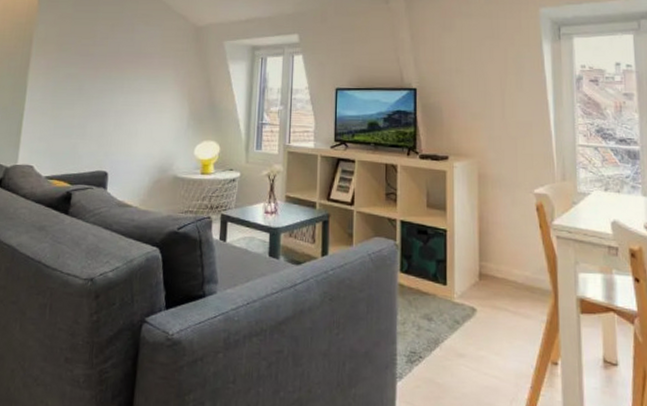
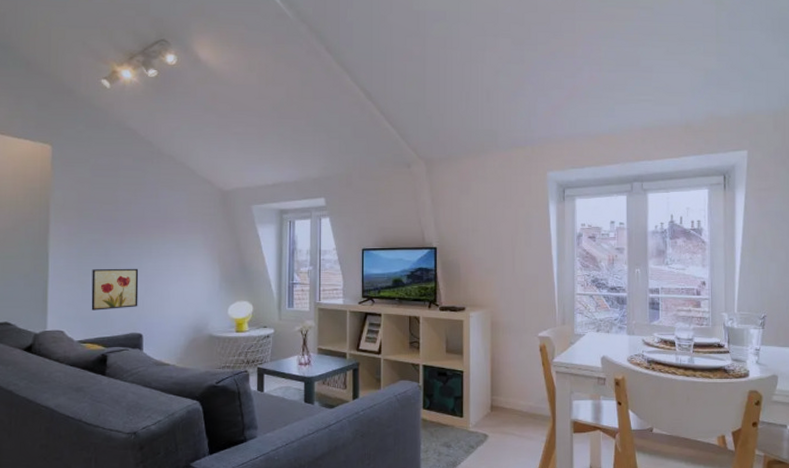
wall art: none [61,103,110,146] -> present [91,268,139,310]

